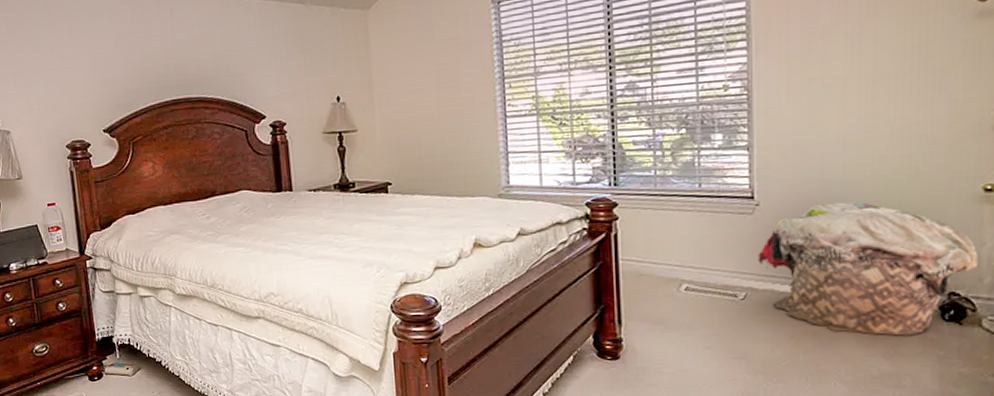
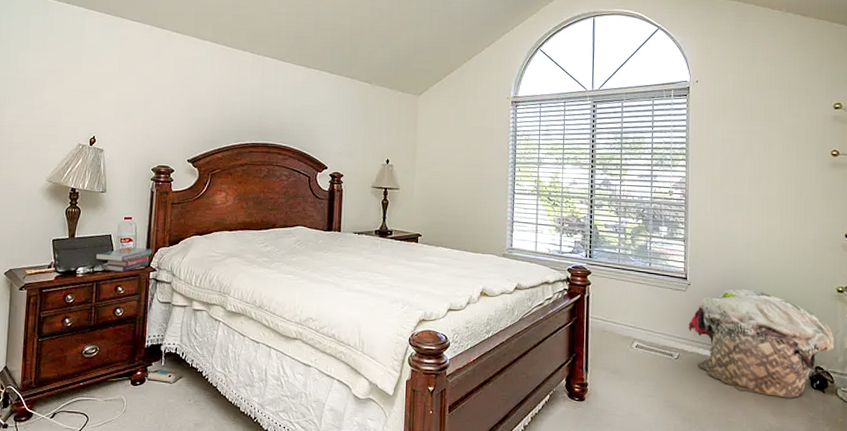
books: none [26,235,84,264] -> present [96,246,153,272]

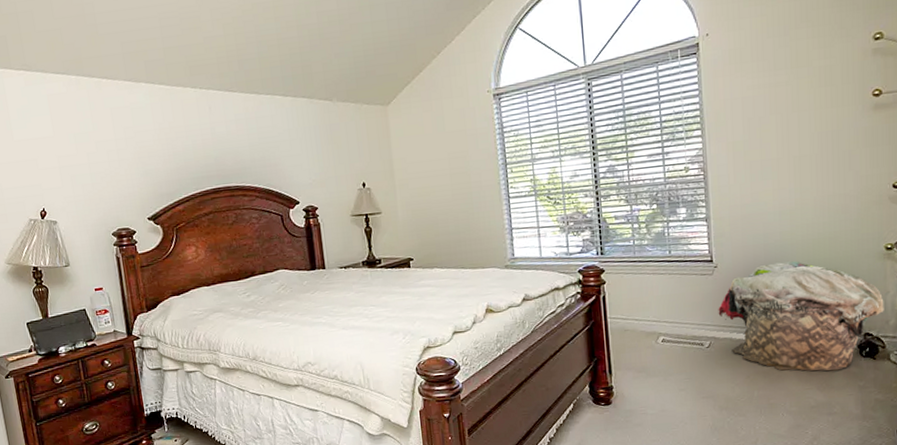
books: present [96,246,153,272] -> none [75,317,132,346]

